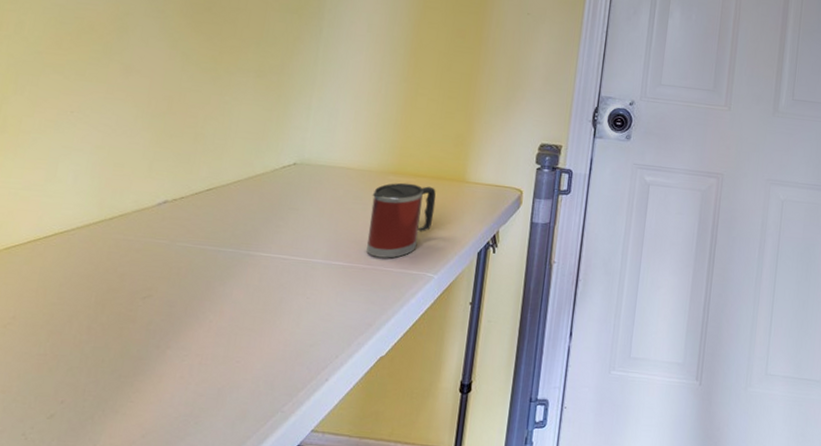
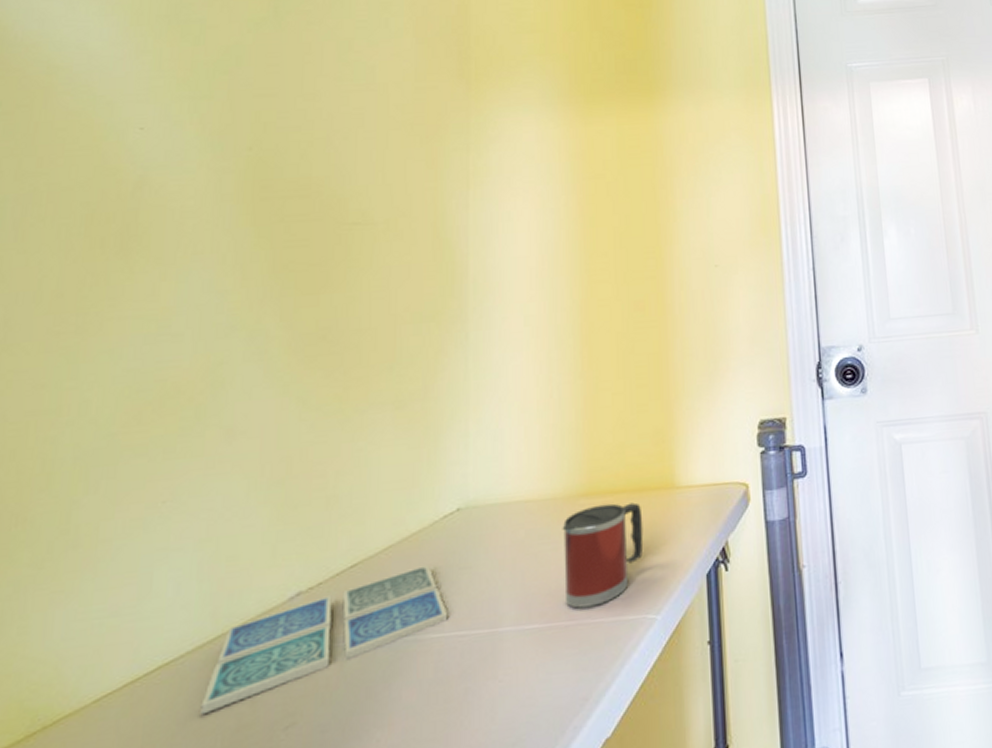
drink coaster: none [82,200,276,276] -> present [200,564,448,715]

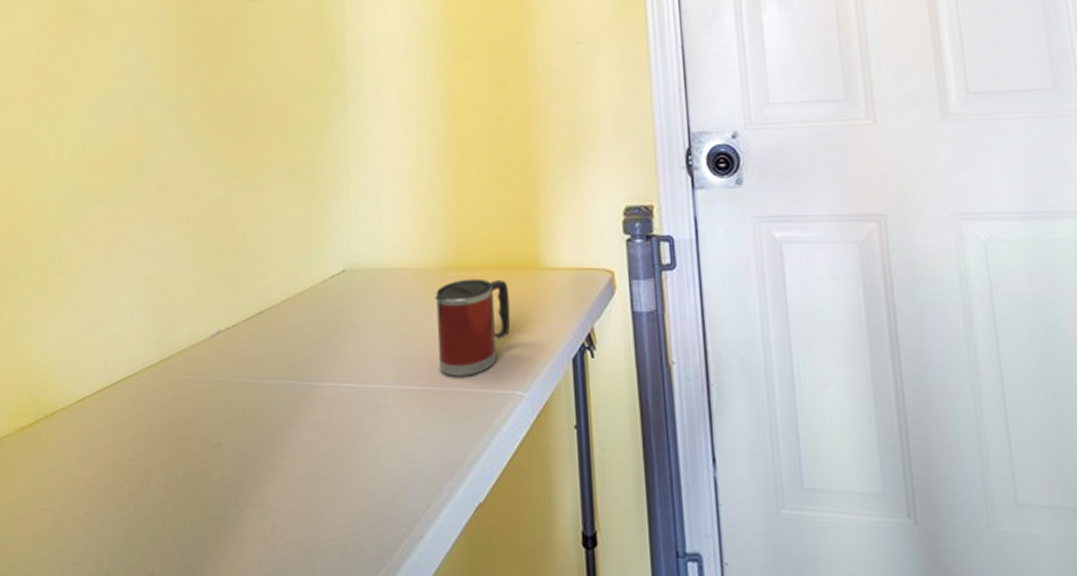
drink coaster: present [200,564,448,715] -> none [151,318,338,425]

